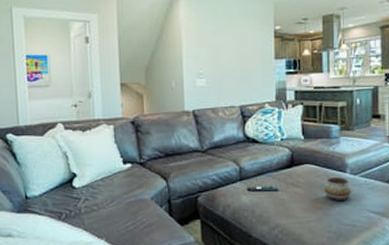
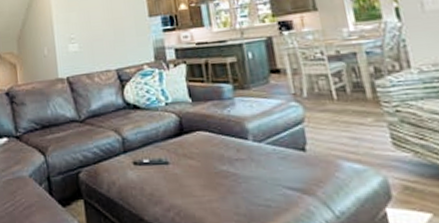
decorative bowl: present [324,176,351,200] -> none [223,145,258,174]

